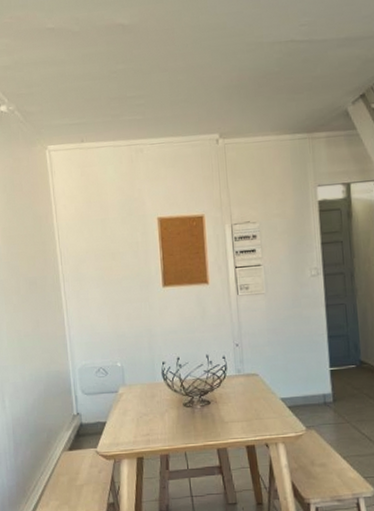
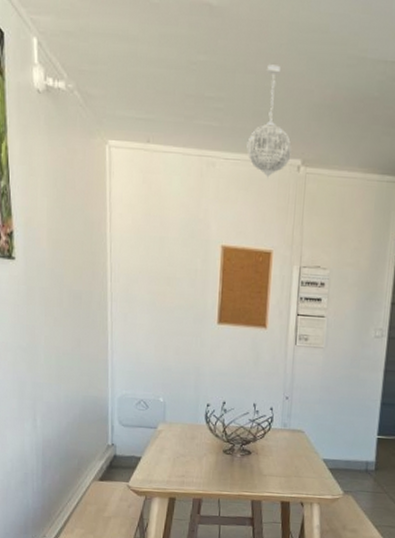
pendant light: none [169,61,209,156] -> present [247,64,292,180]

